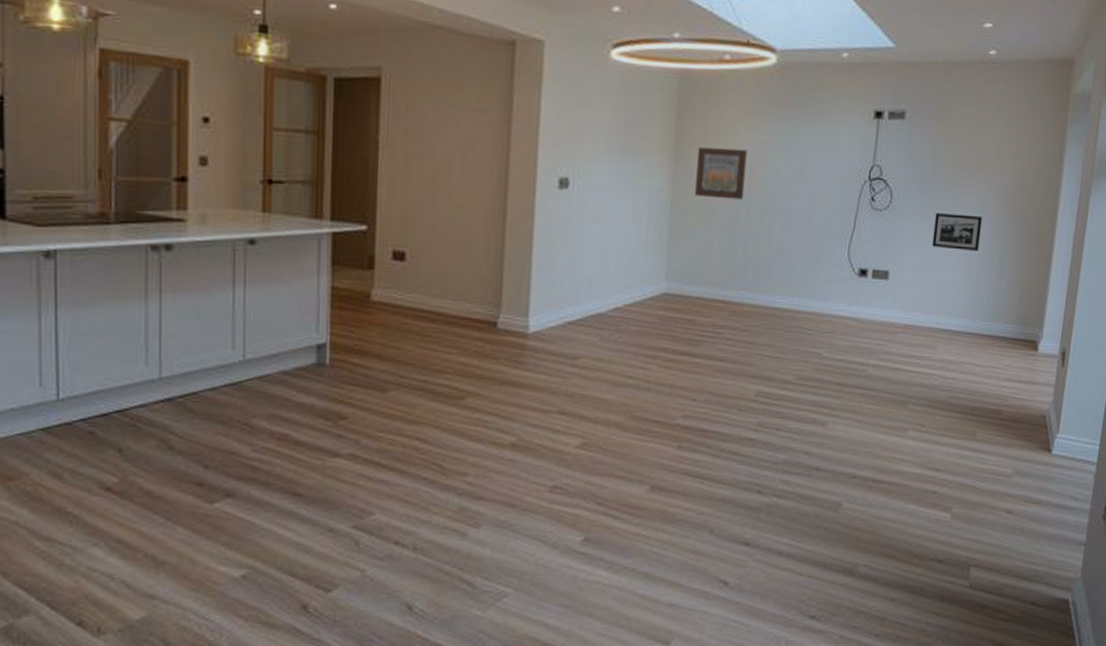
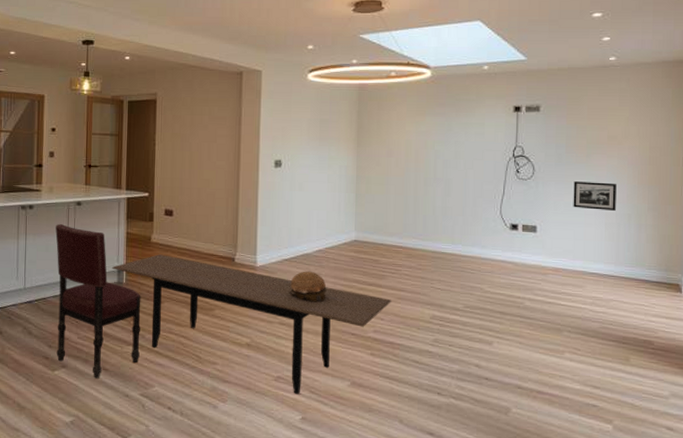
dining chair: none [212,275,355,509] -> present [55,224,141,379]
dining table: none [306,319,708,508] -> present [111,254,391,395]
decorative bowl: none [572,338,624,381] -> present [289,271,327,302]
wall art: present [694,146,748,200] -> none [373,136,413,173]

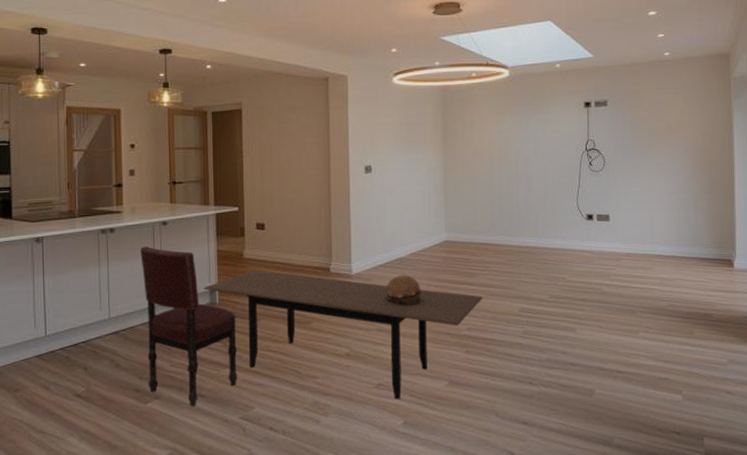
picture frame: present [573,181,616,211] -> none [639,170,676,196]

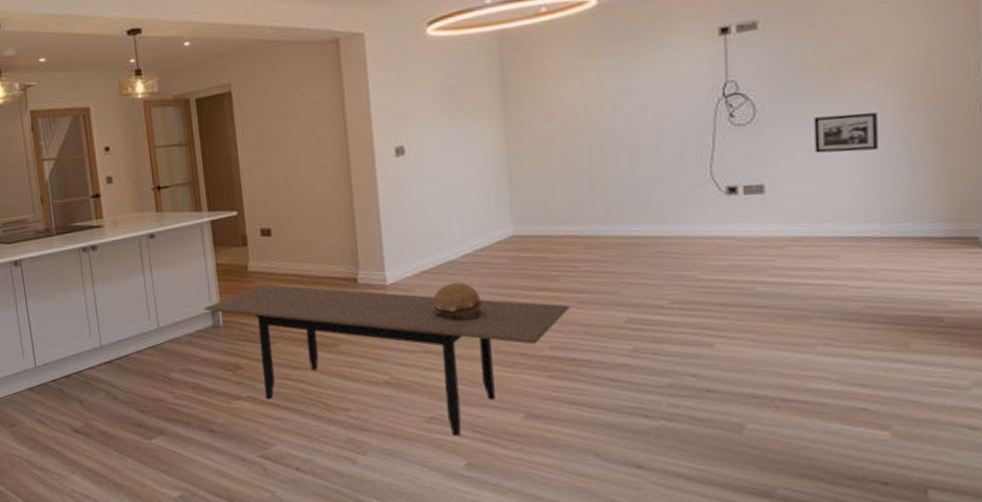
dining chair: present [140,246,237,407] -> none [127,264,253,443]
picture frame: none [639,170,676,196] -> present [814,112,878,154]

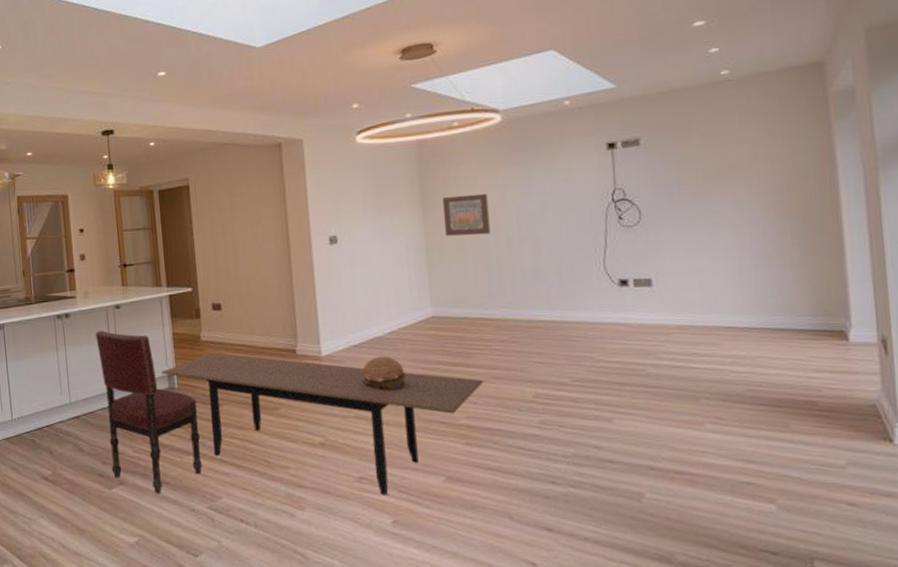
dining chair: none [127,264,253,443] -> present [95,331,202,494]
wall art: none [527,91,582,143] -> present [443,193,491,236]
picture frame: present [814,112,878,154] -> none [692,218,750,253]

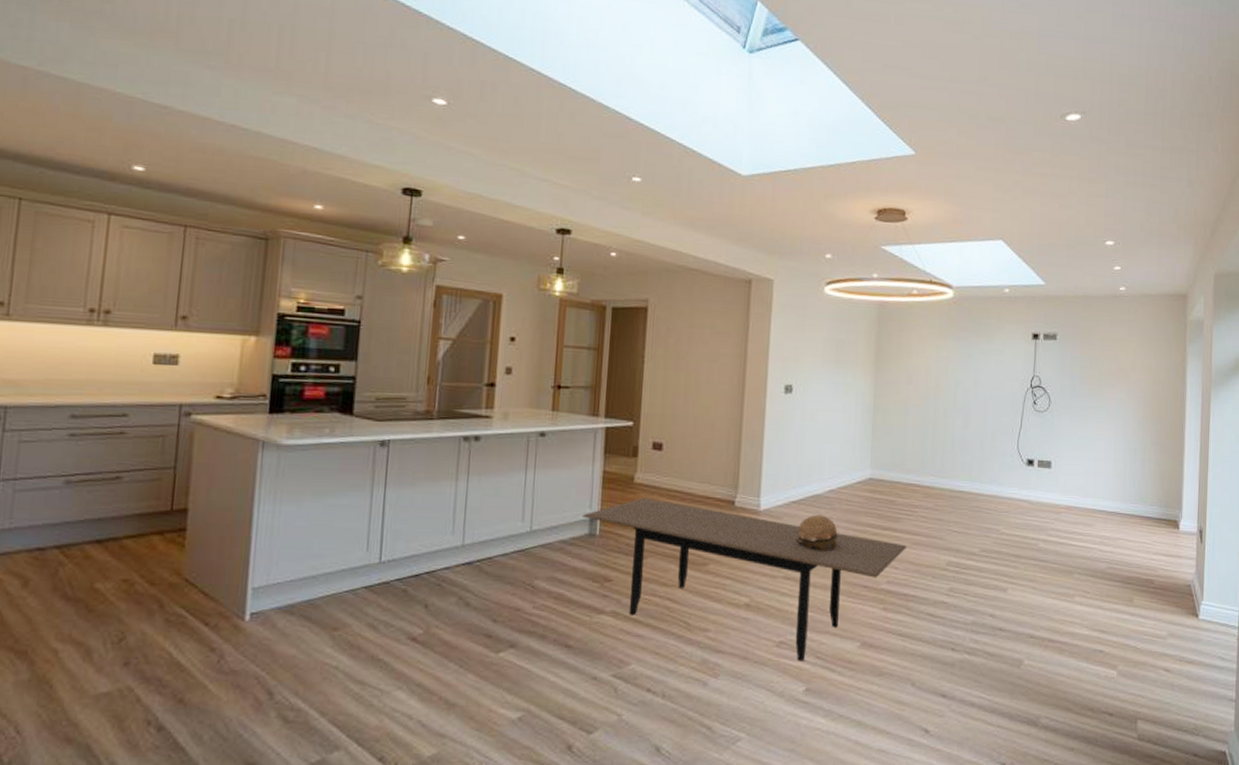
dining chair: present [95,331,202,494] -> none [503,460,619,659]
wall art: present [443,193,491,236] -> none [891,361,933,403]

